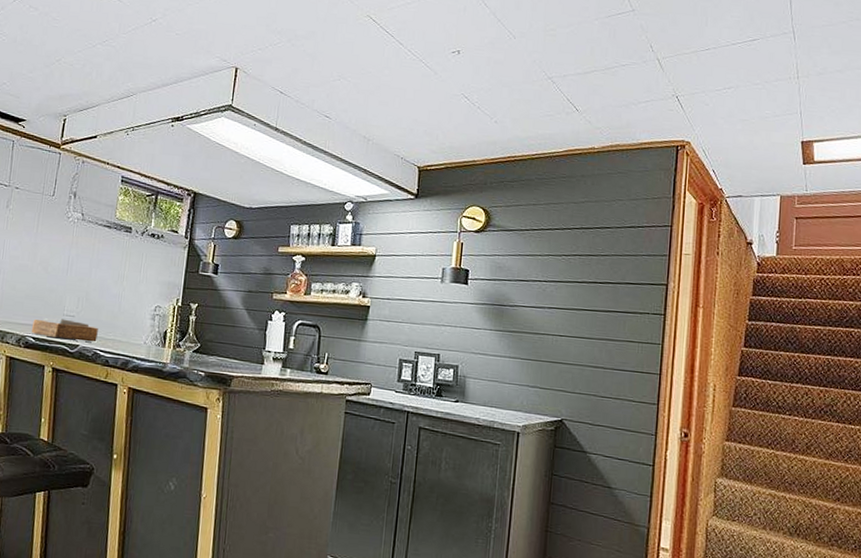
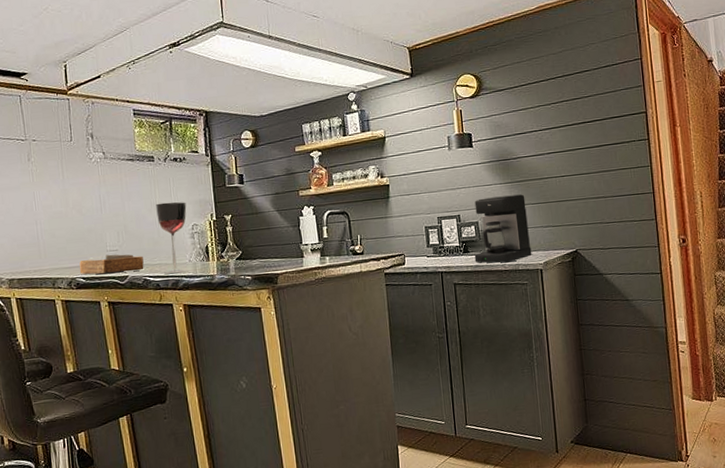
wineglass: none [113,276,154,355] -> present [156,202,188,274]
coffee maker: none [446,341,515,417] -> present [474,194,532,263]

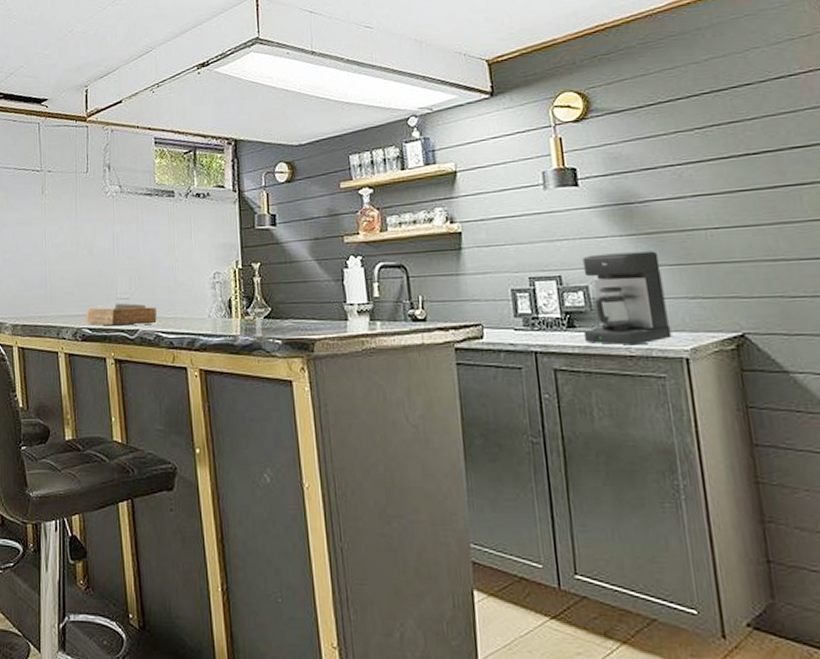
wineglass: present [156,202,188,274] -> none [174,244,208,331]

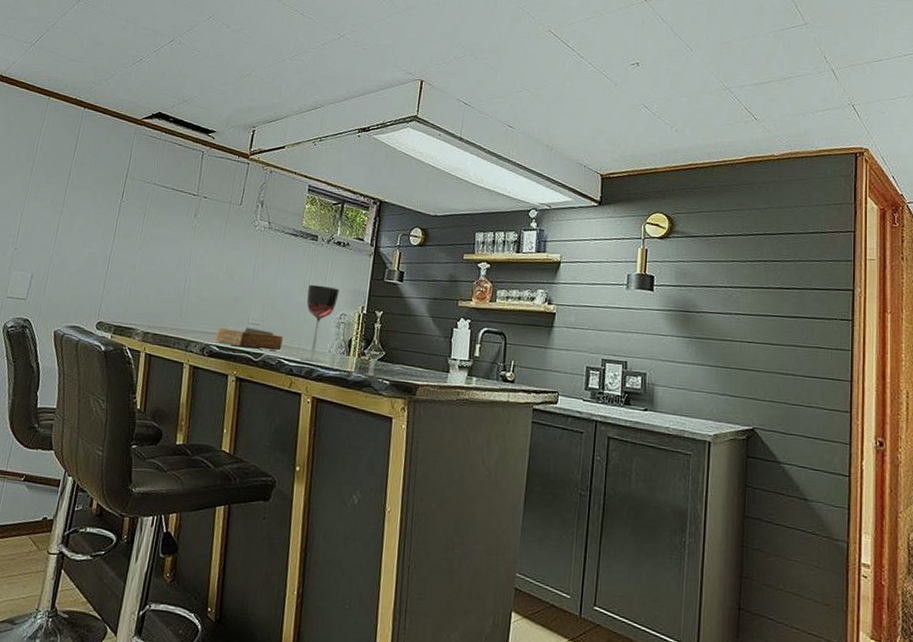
wineglass: none [174,244,208,331] -> present [298,284,340,363]
coffee maker: present [582,251,672,346] -> none [635,348,703,426]

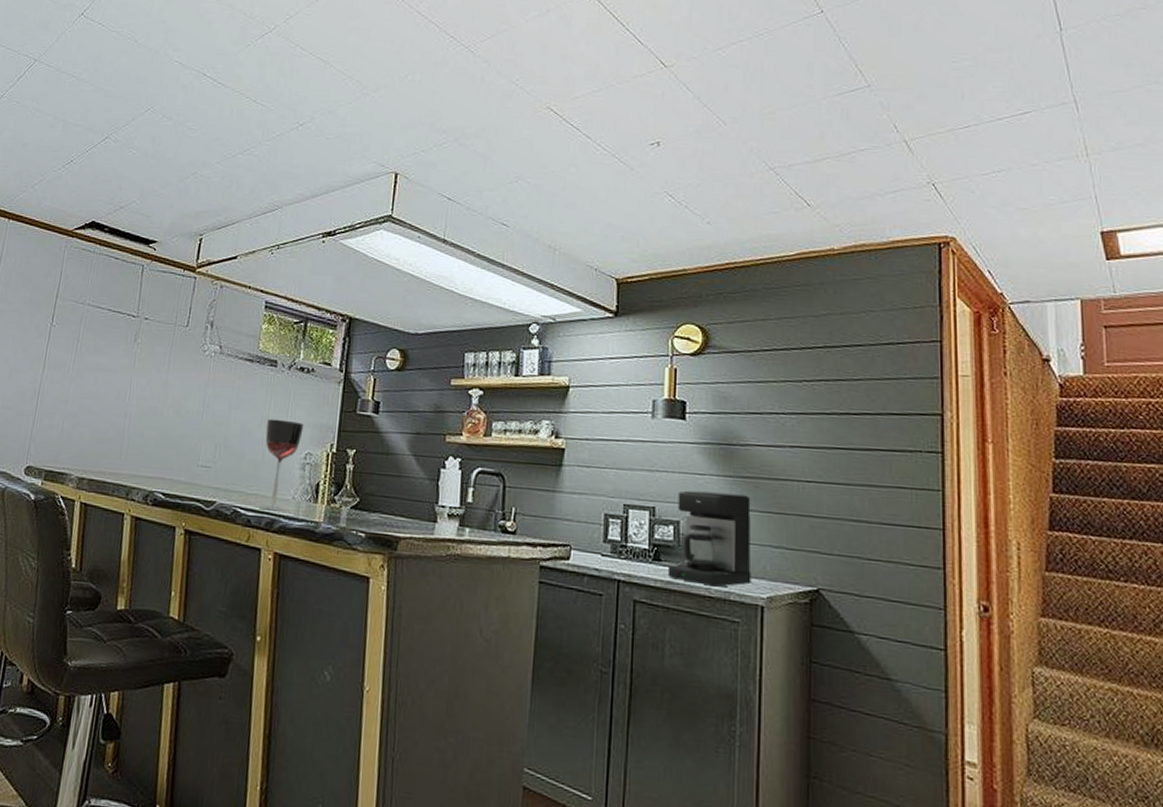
napkin holder: present [215,326,283,351] -> none [160,469,239,498]
coffee maker: none [635,348,703,426] -> present [667,490,752,587]

